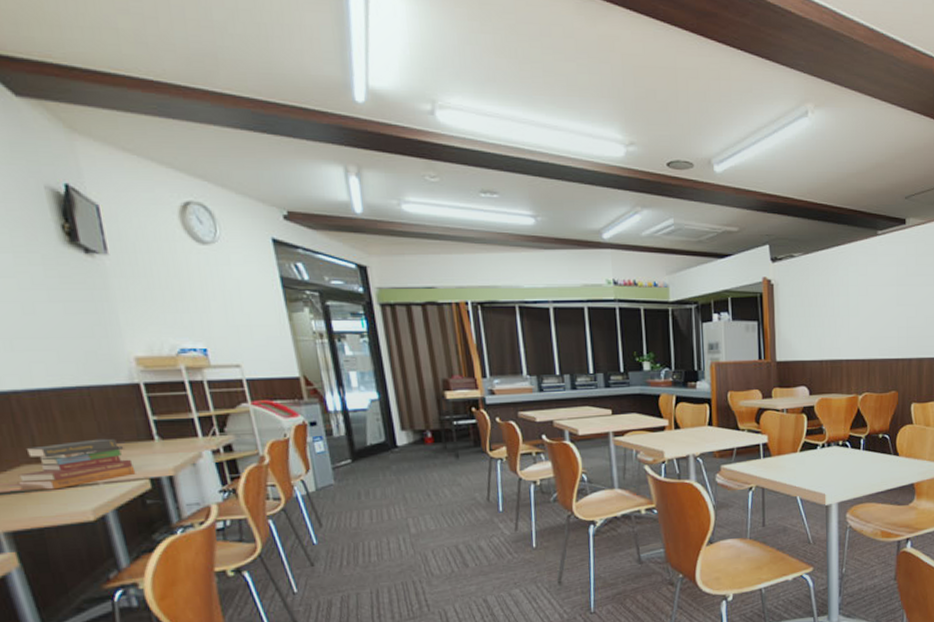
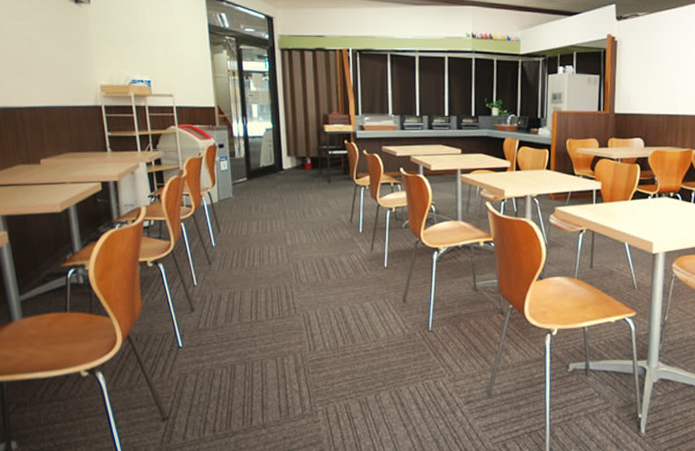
books: present [17,438,136,491] -> none [14,148,92,185]

